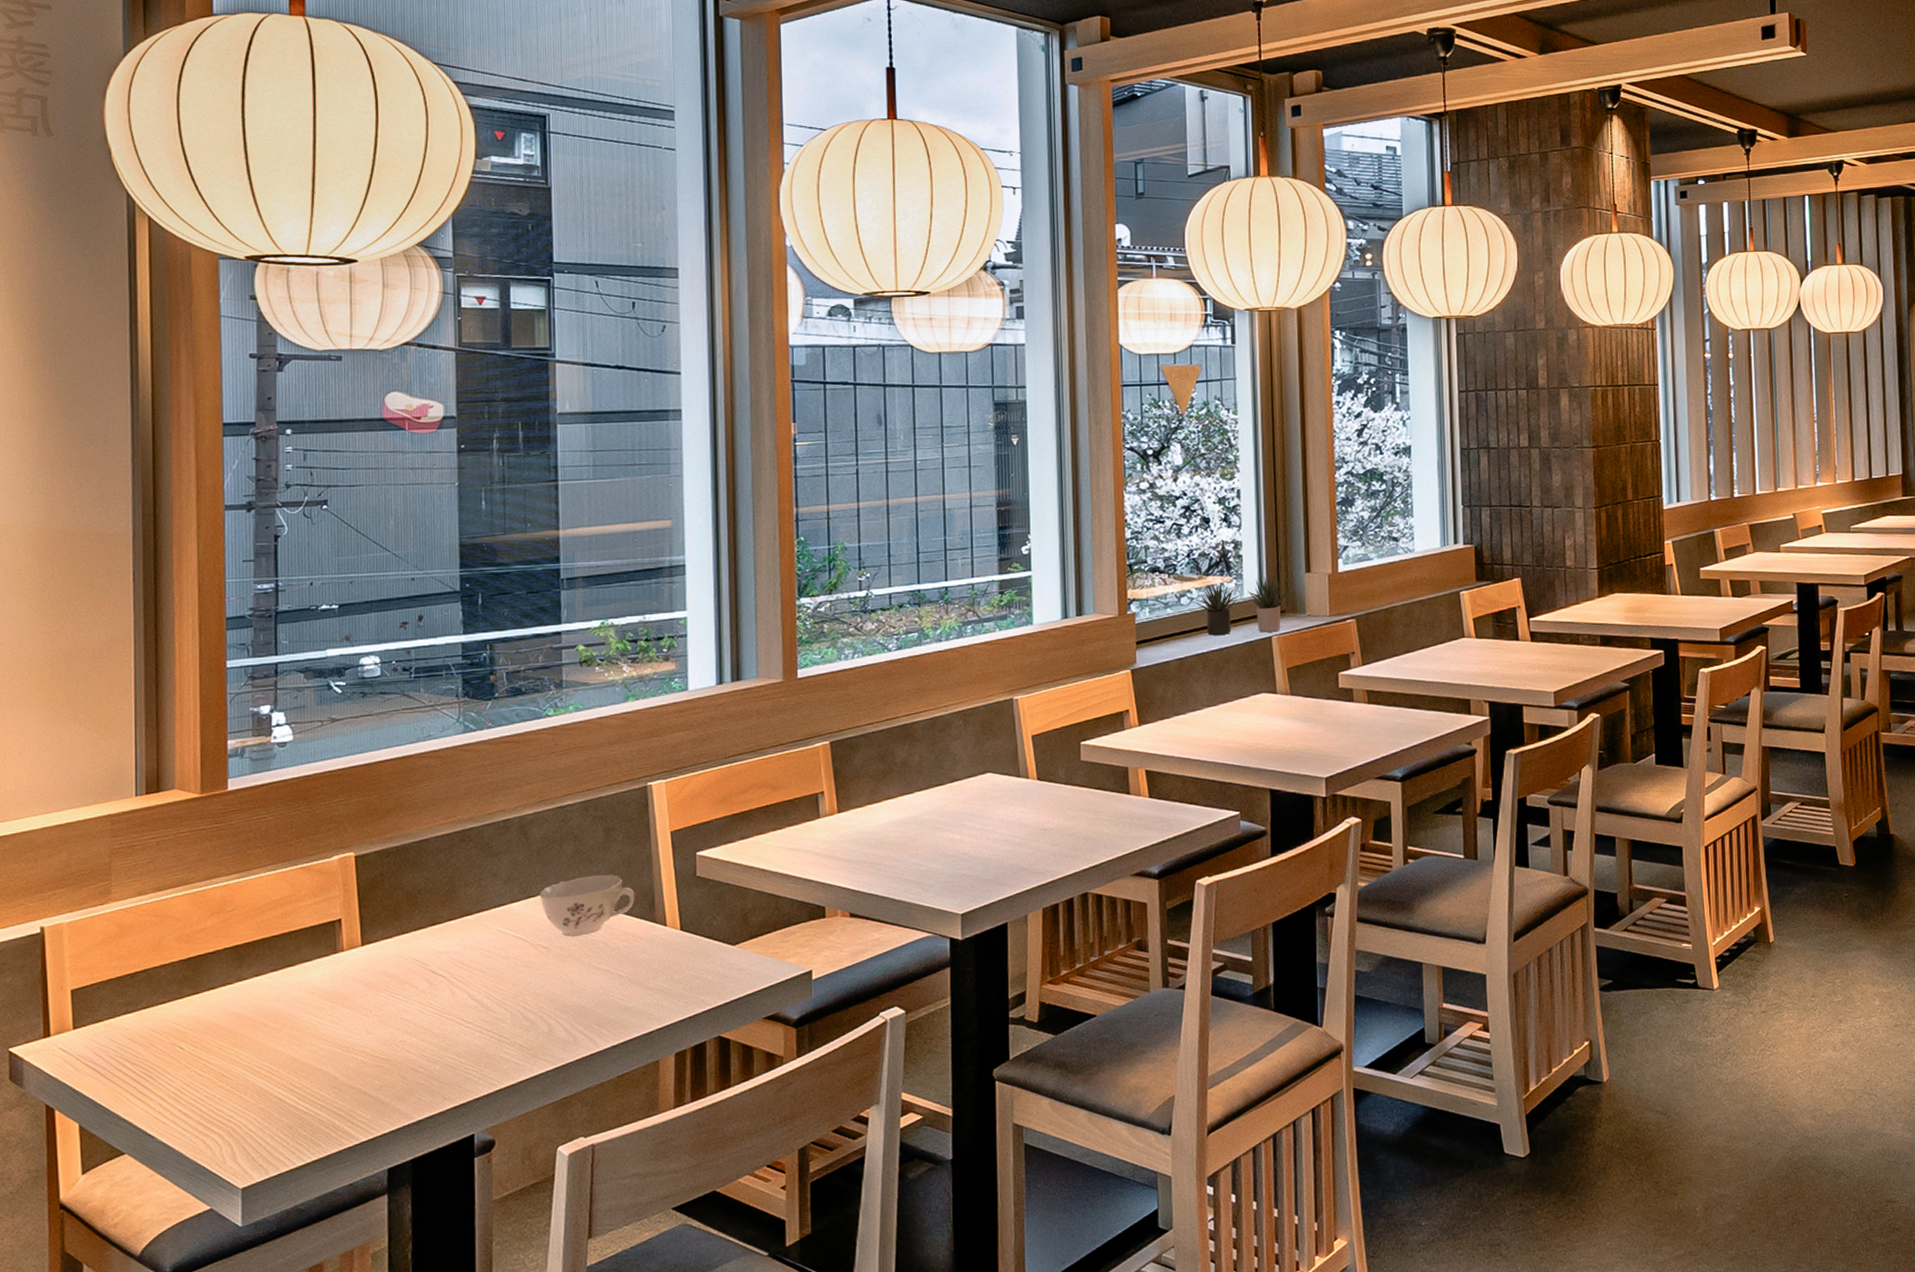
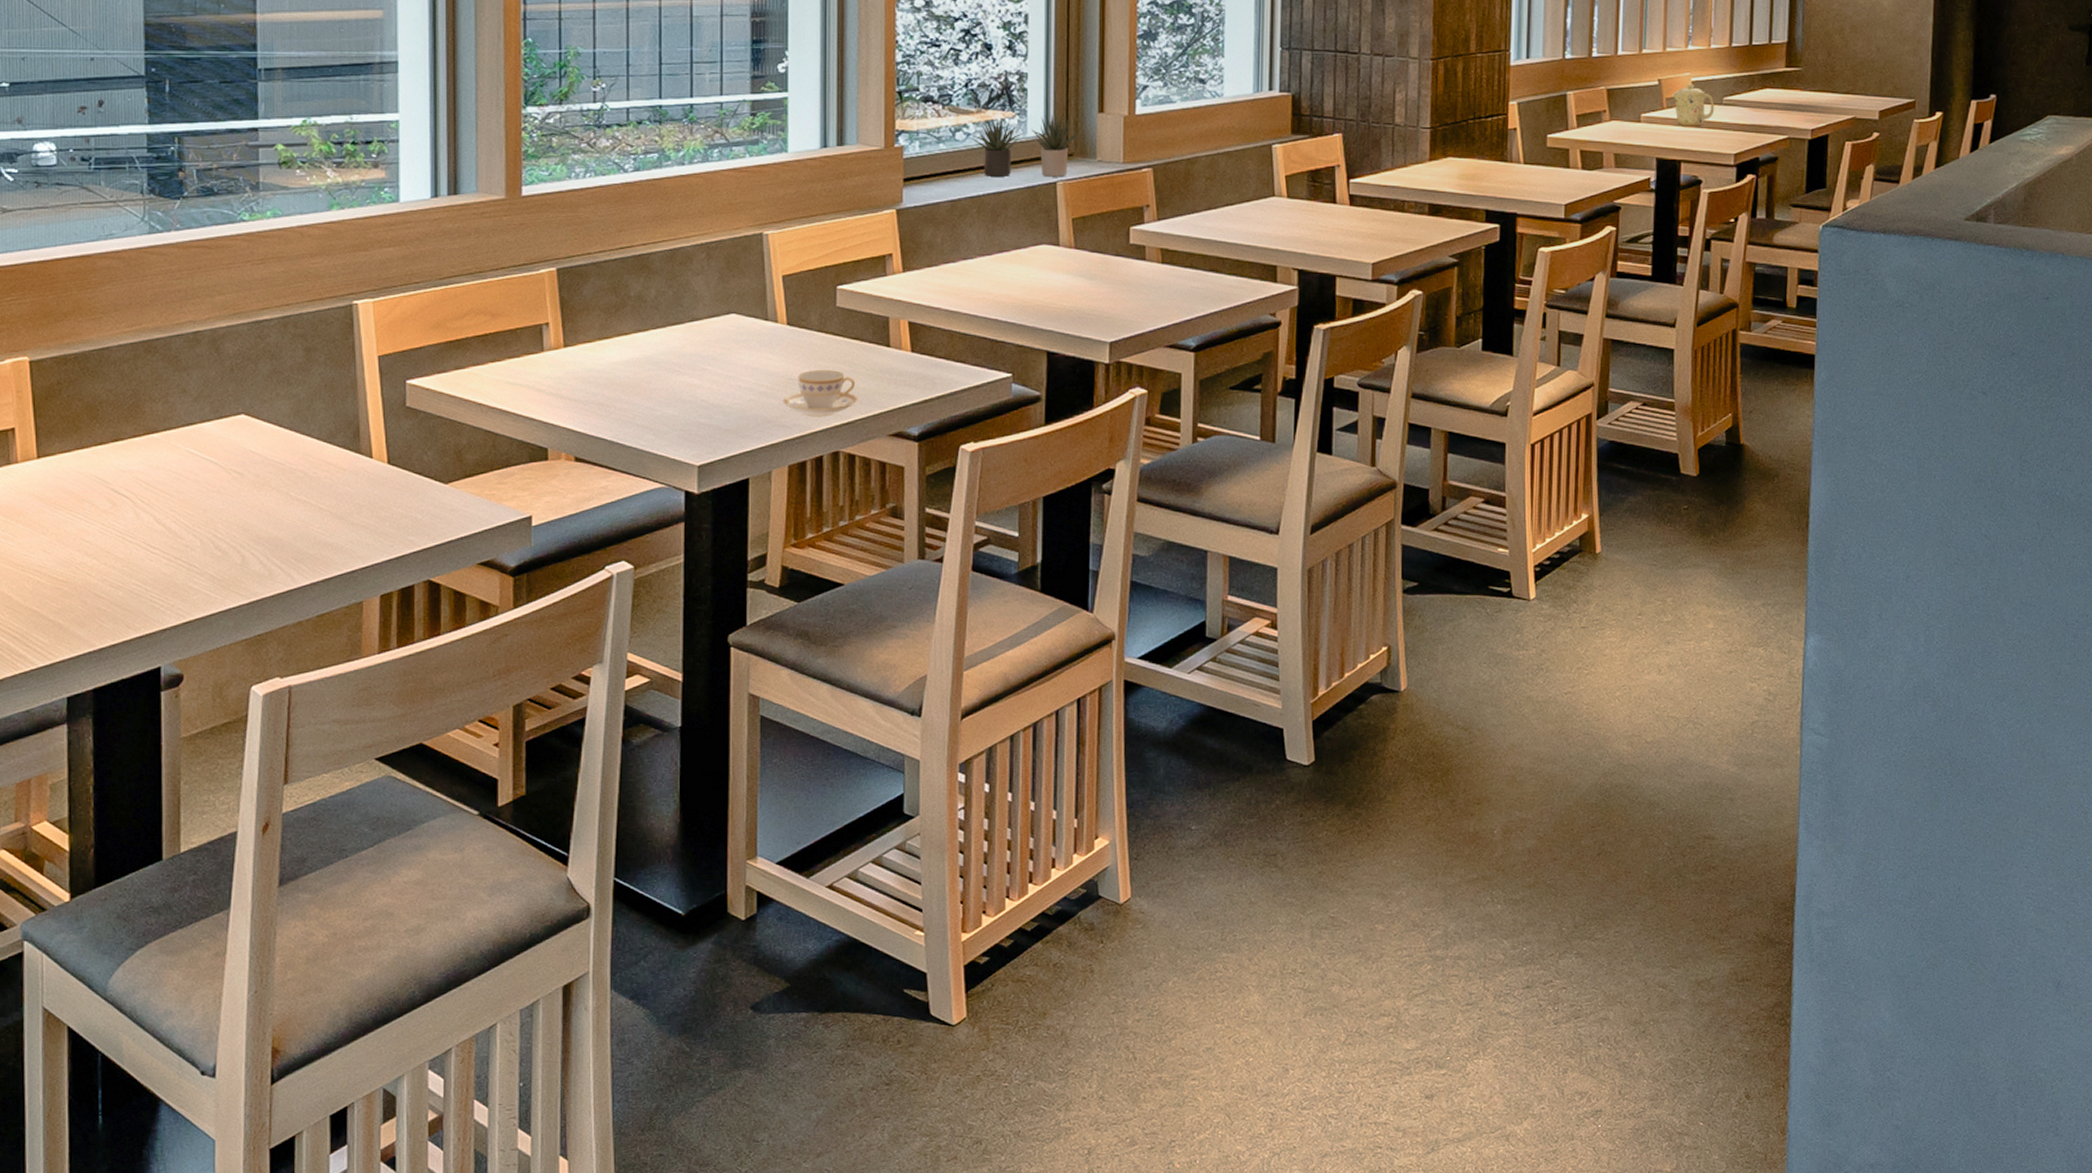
teacup: present [539,874,635,937] -> none [233,398,338,463]
teacup: none [1035,818,1104,863] -> present [783,370,859,417]
mug: none [1805,516,1844,555] -> present [1671,84,1715,128]

